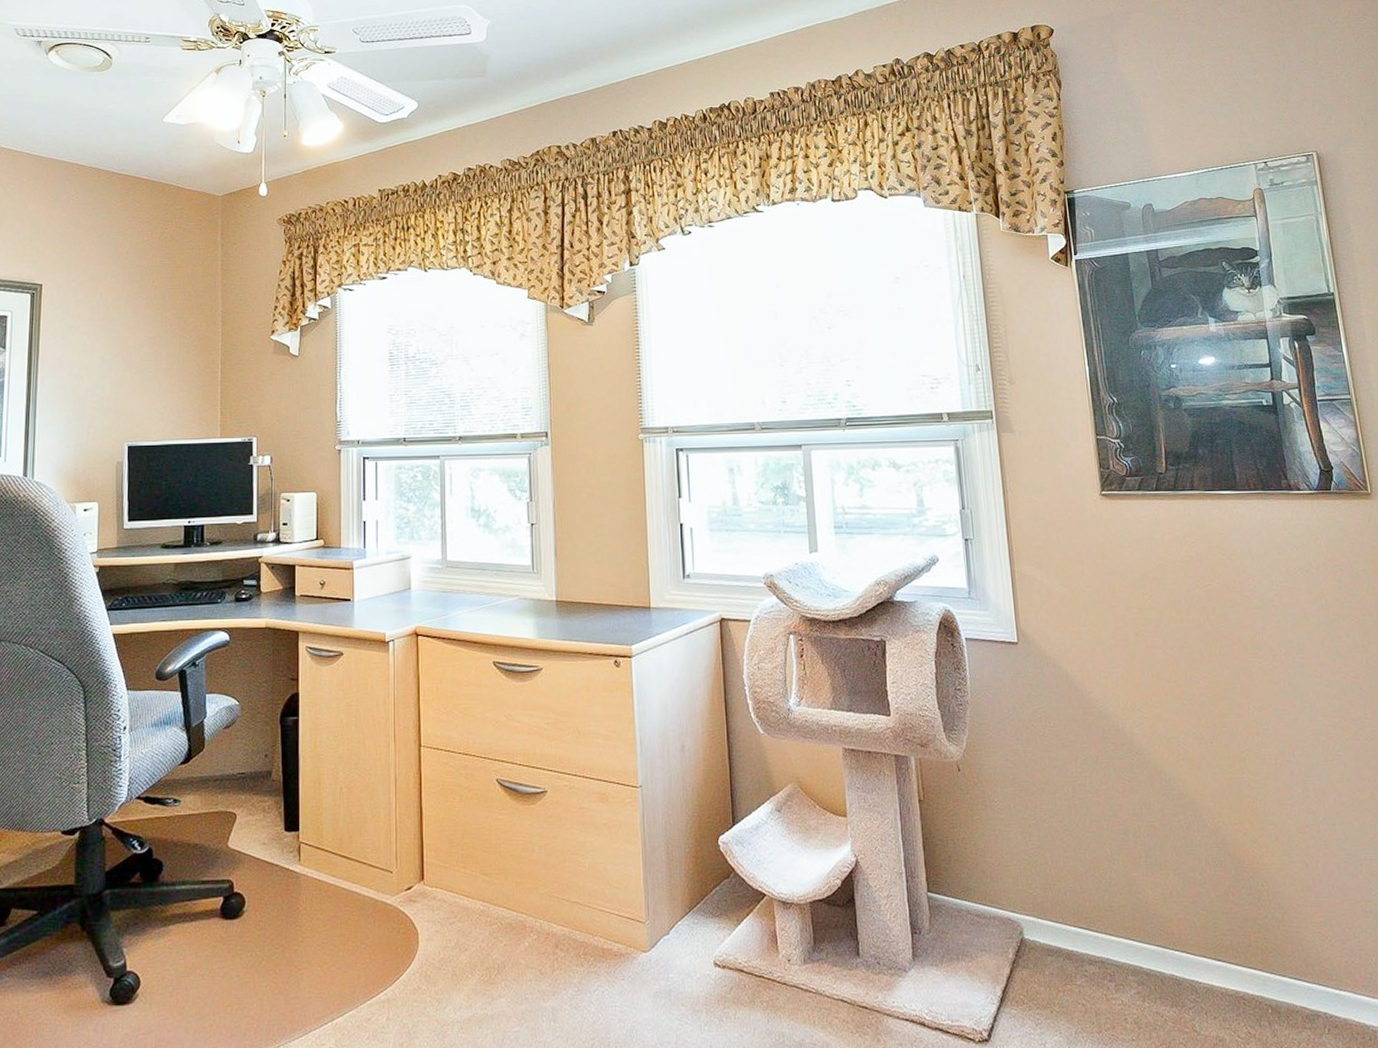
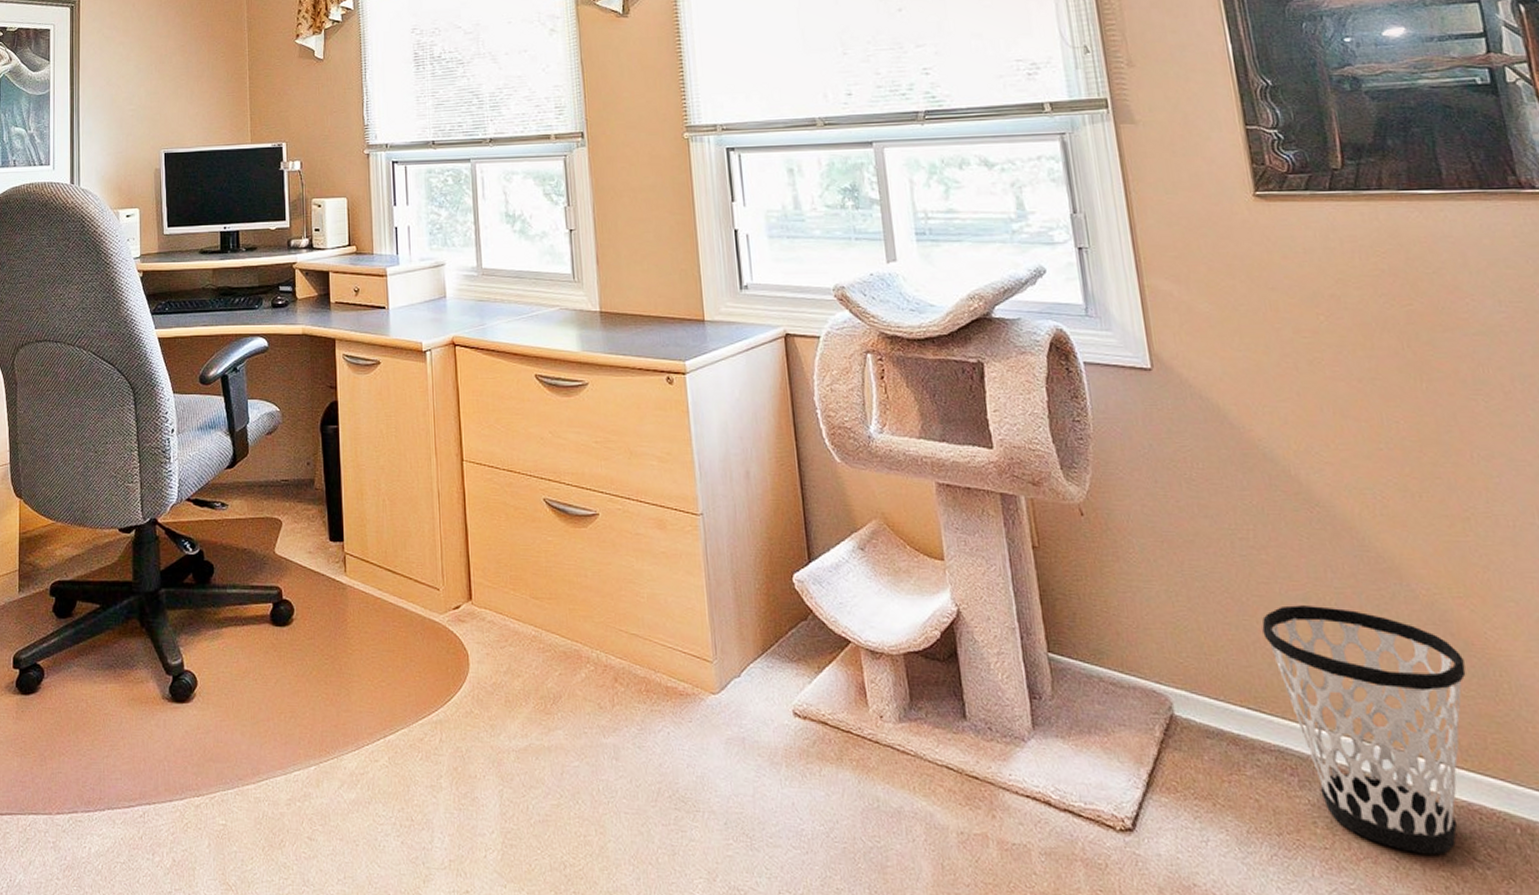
wastebasket: none [1093,837,1238,1037] -> present [1262,605,1466,856]

